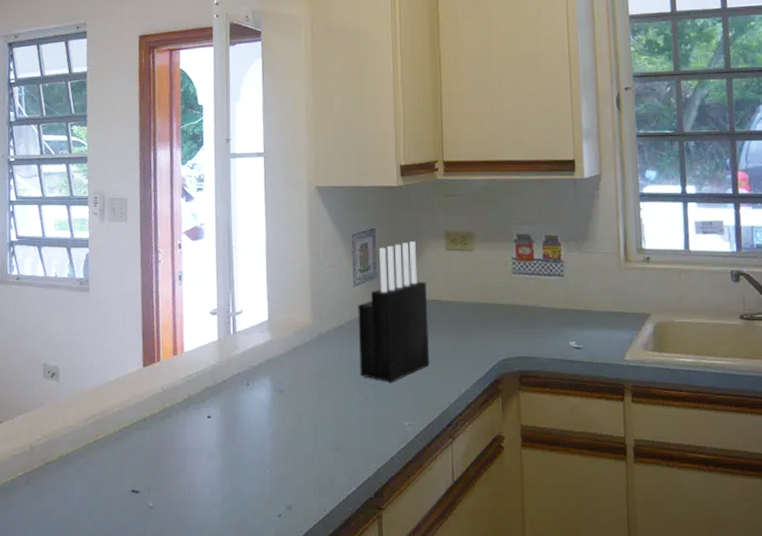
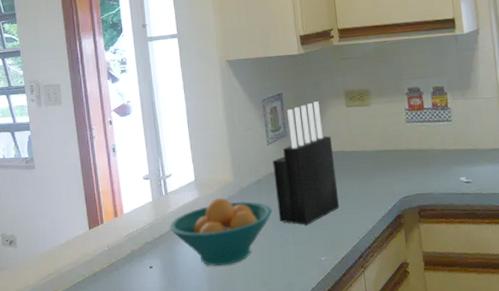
fruit bowl: none [234,342,353,423] -> present [169,197,273,267]

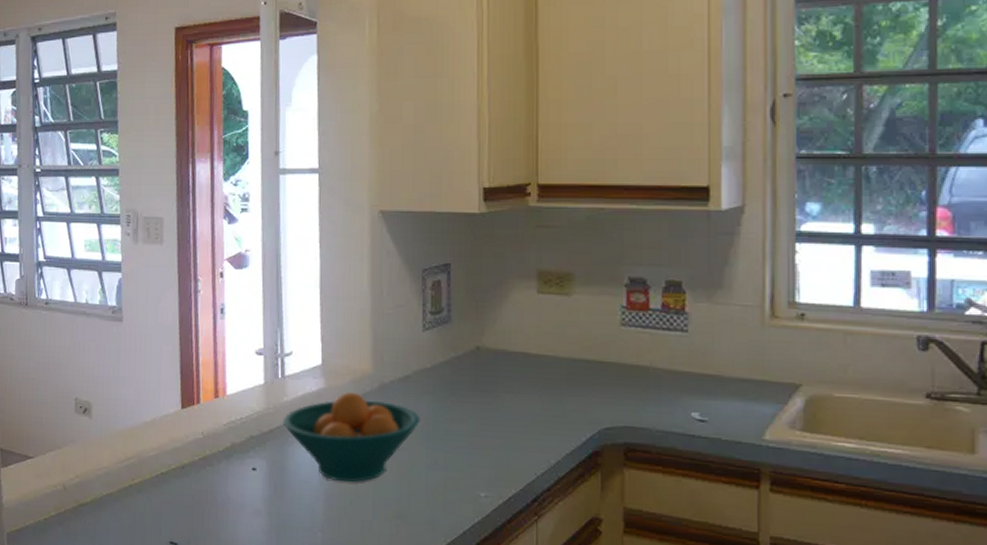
knife block: present [272,101,339,225] -> none [427,281,513,446]

